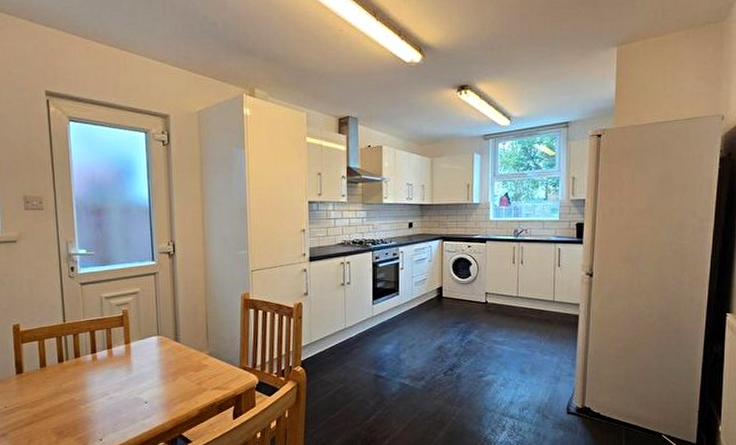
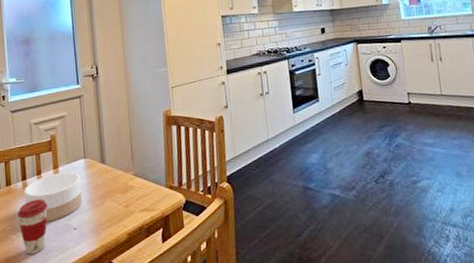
coffee cup: none [85,372,119,424] -> present [16,199,48,255]
bowl: none [94,348,154,394] -> present [24,172,82,222]

